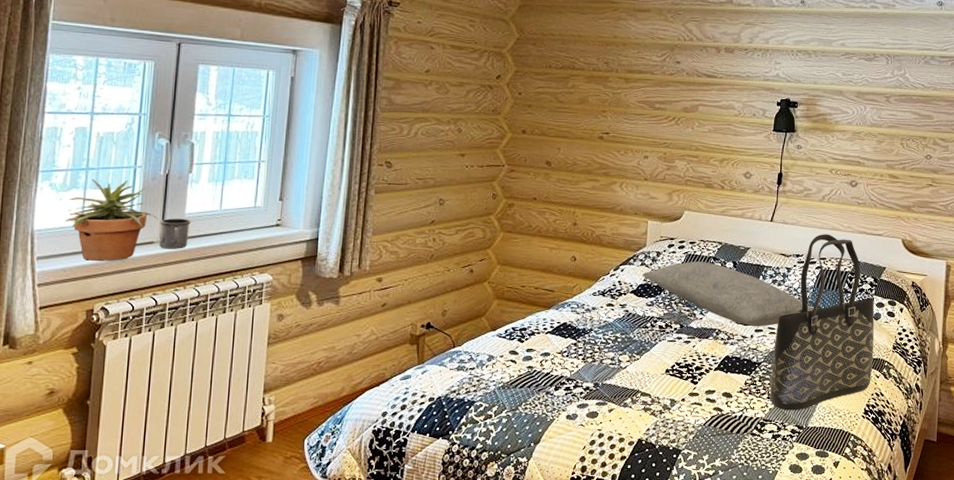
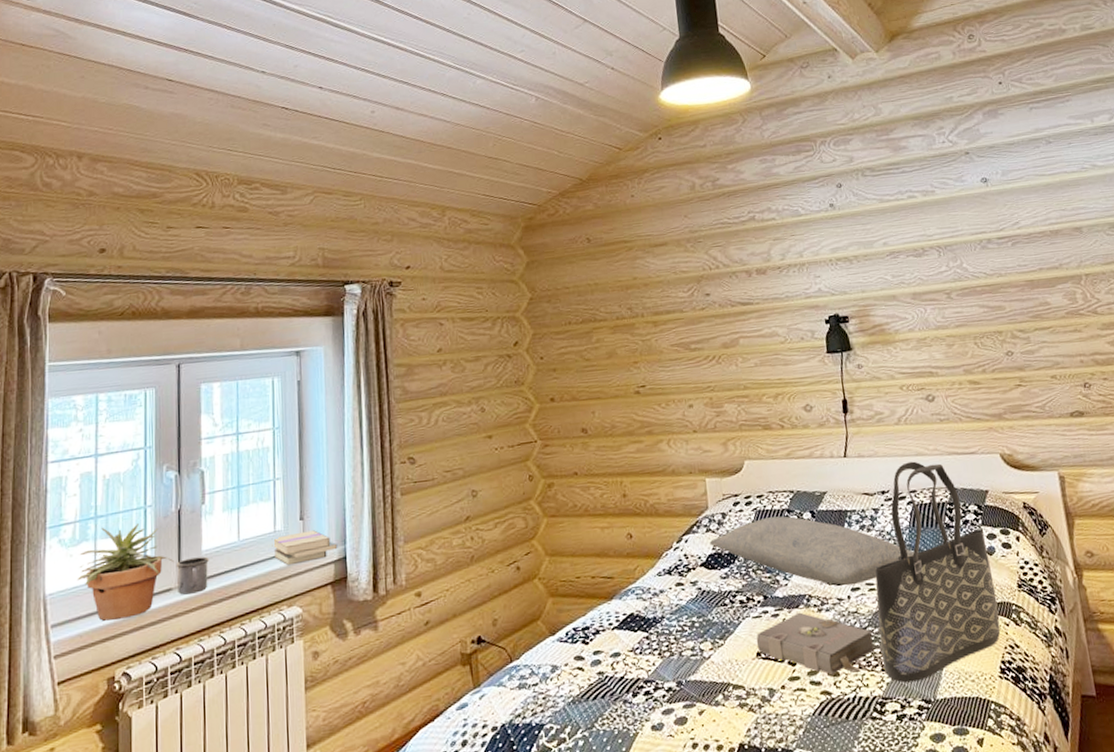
books: none [251,211,312,239] -> present [271,530,338,566]
book: none [667,342,766,397] -> present [756,612,875,675]

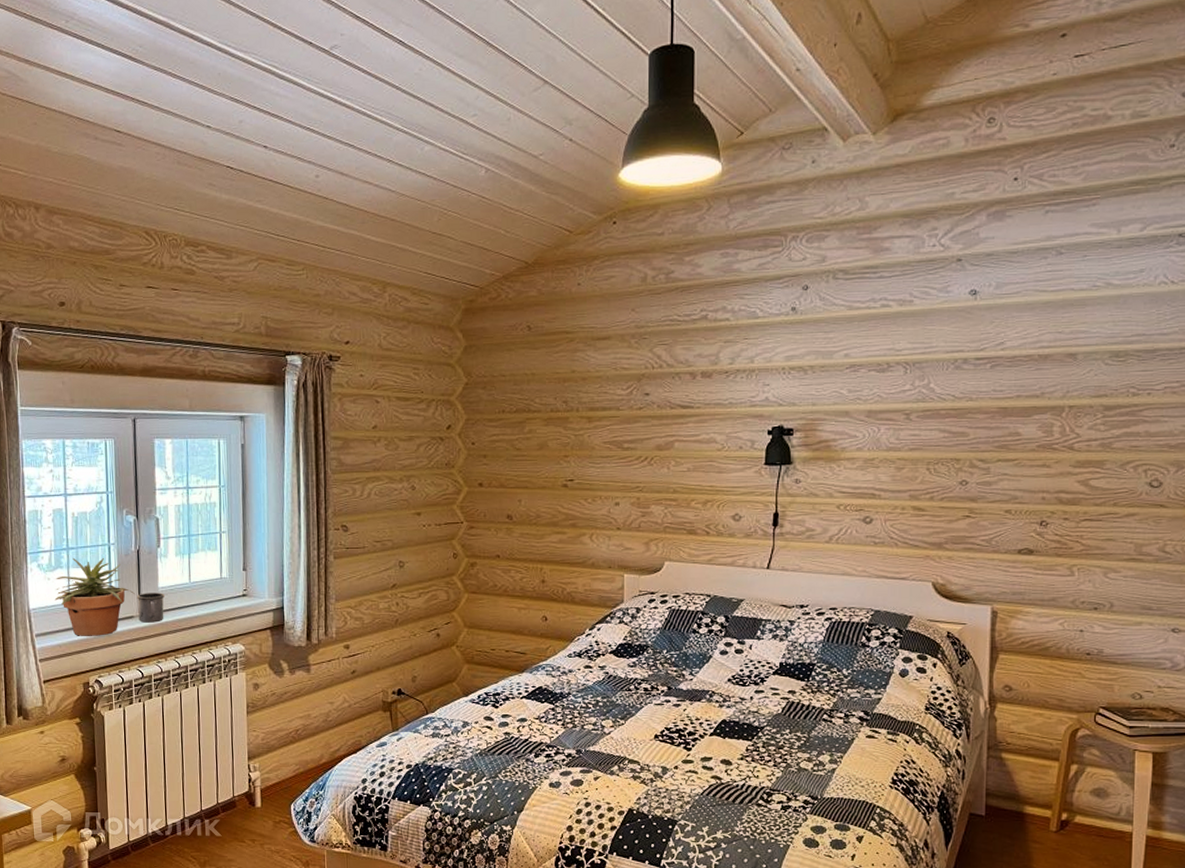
books: present [271,530,338,566] -> none [218,581,276,609]
pillow: present [709,516,915,586] -> none [621,617,825,688]
book: present [756,612,875,675] -> none [655,705,770,764]
tote bag: present [875,461,1001,683] -> none [777,580,901,780]

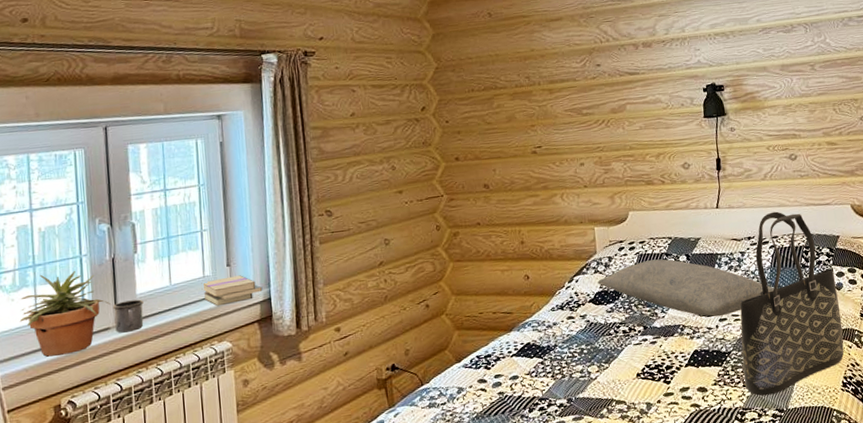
books: none [218,581,276,609] -> present [201,275,263,307]
pillow: none [621,617,825,688] -> present [597,259,775,317]
tote bag: none [777,580,901,780] -> present [740,211,844,396]

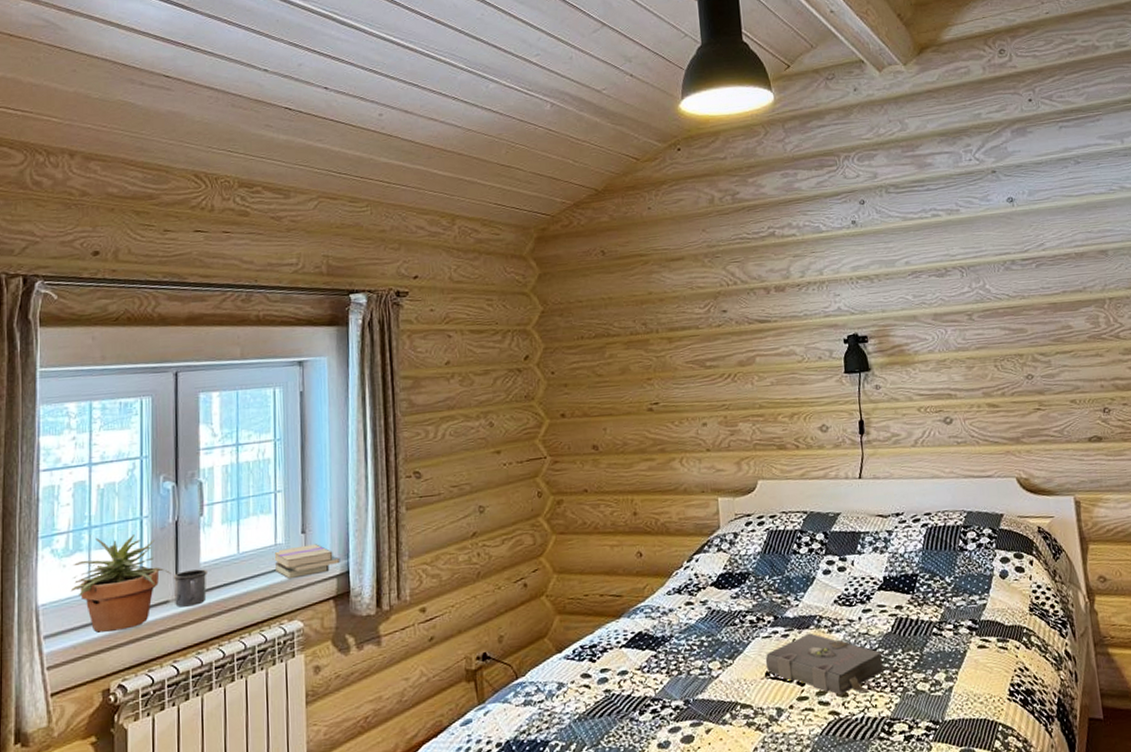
pillow: present [597,259,775,317] -> none [720,536,928,607]
book: none [636,339,738,390] -> present [765,633,885,695]
tote bag: present [740,211,844,396] -> none [887,484,1011,704]

